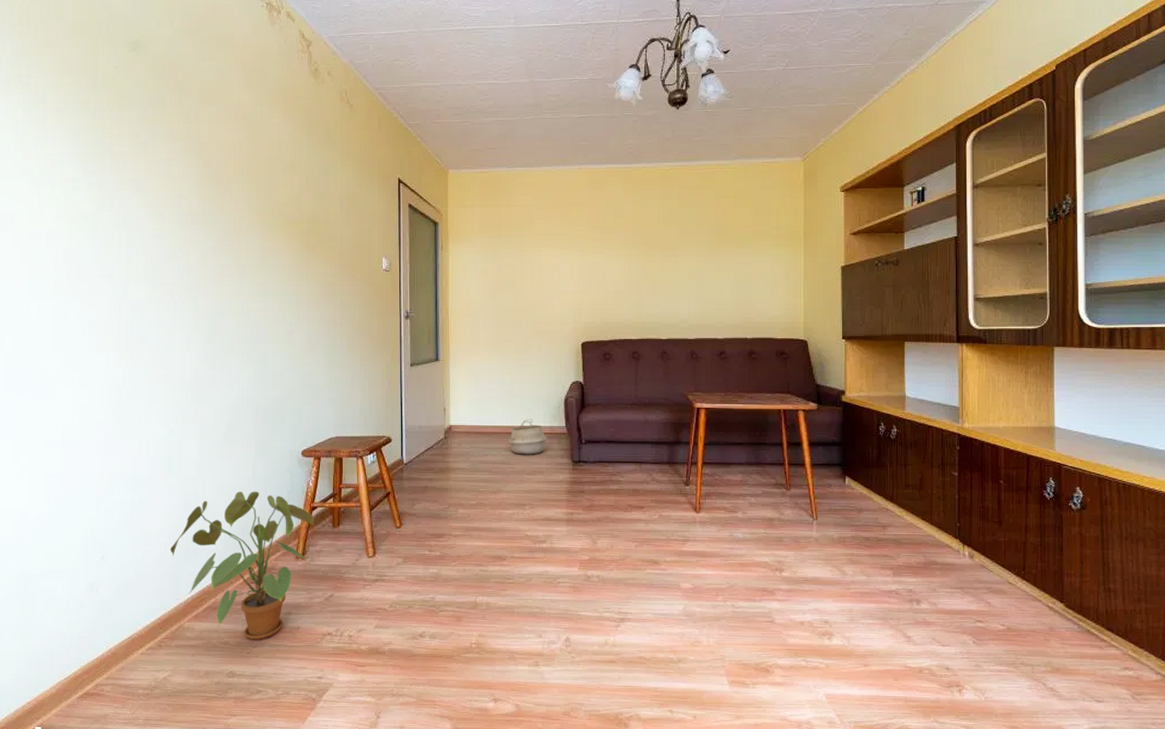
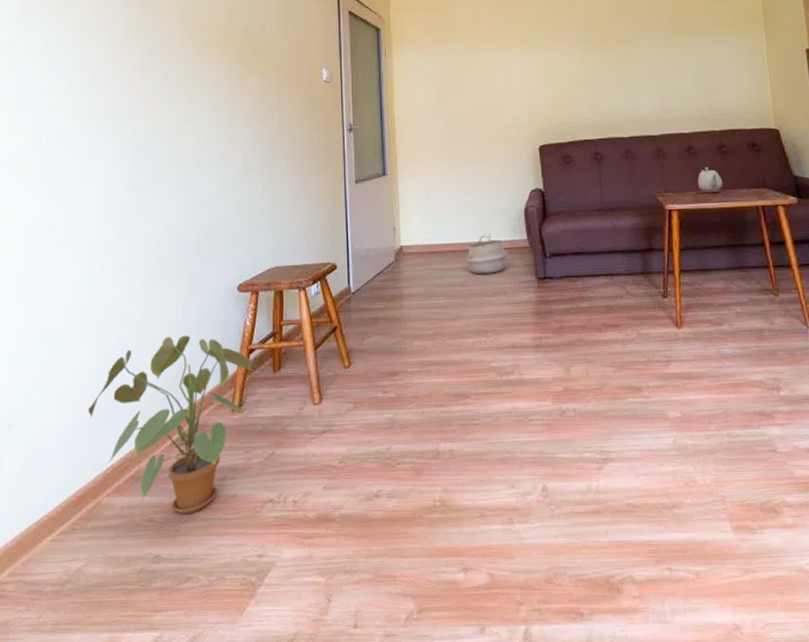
teapot: none [726,371,750,395] -> present [697,167,723,193]

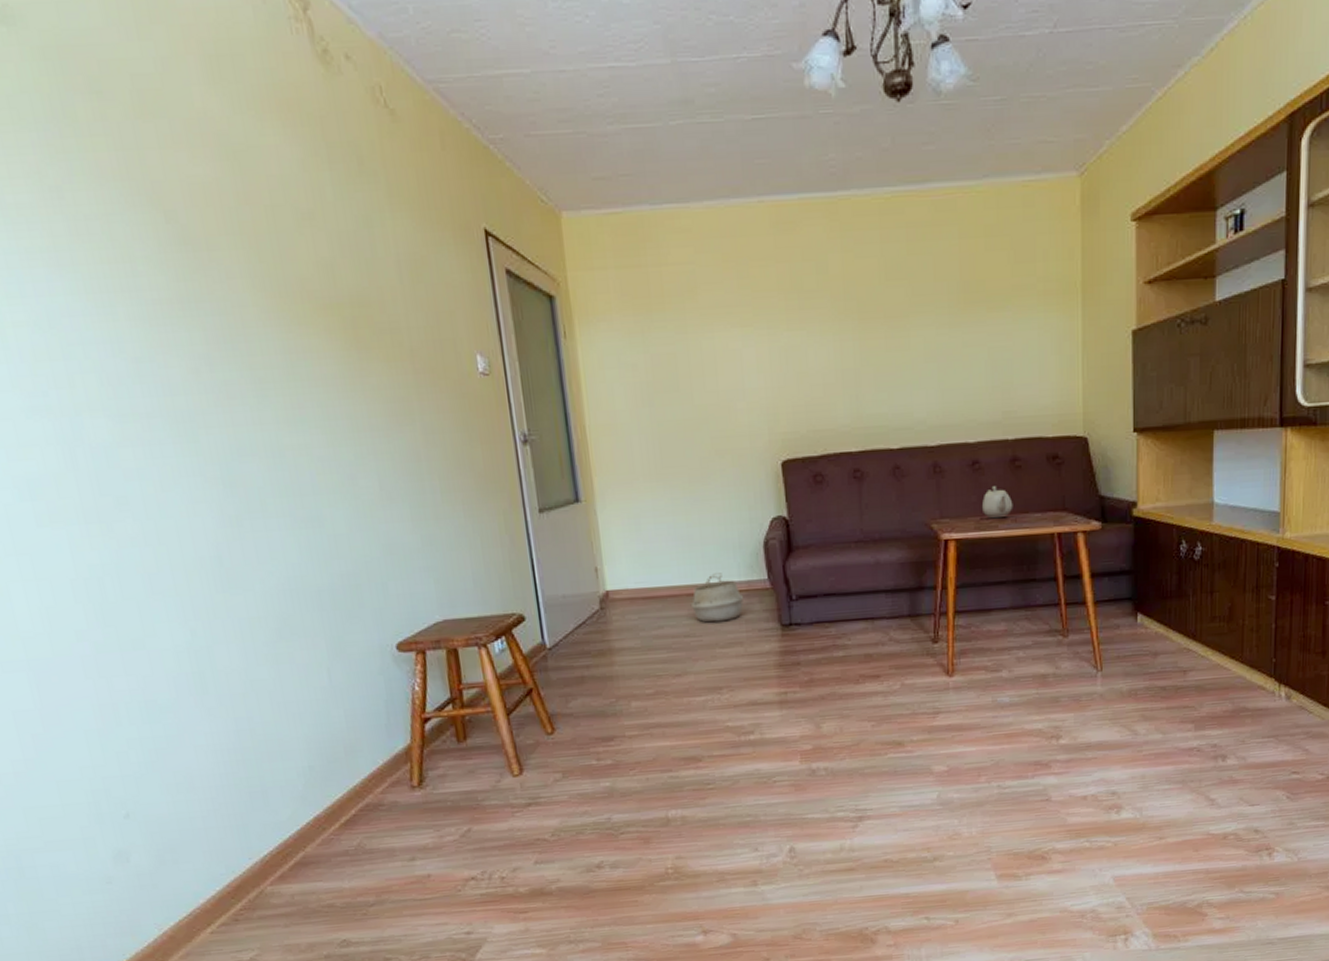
house plant: present [87,335,253,515] -> none [224,705,432,898]

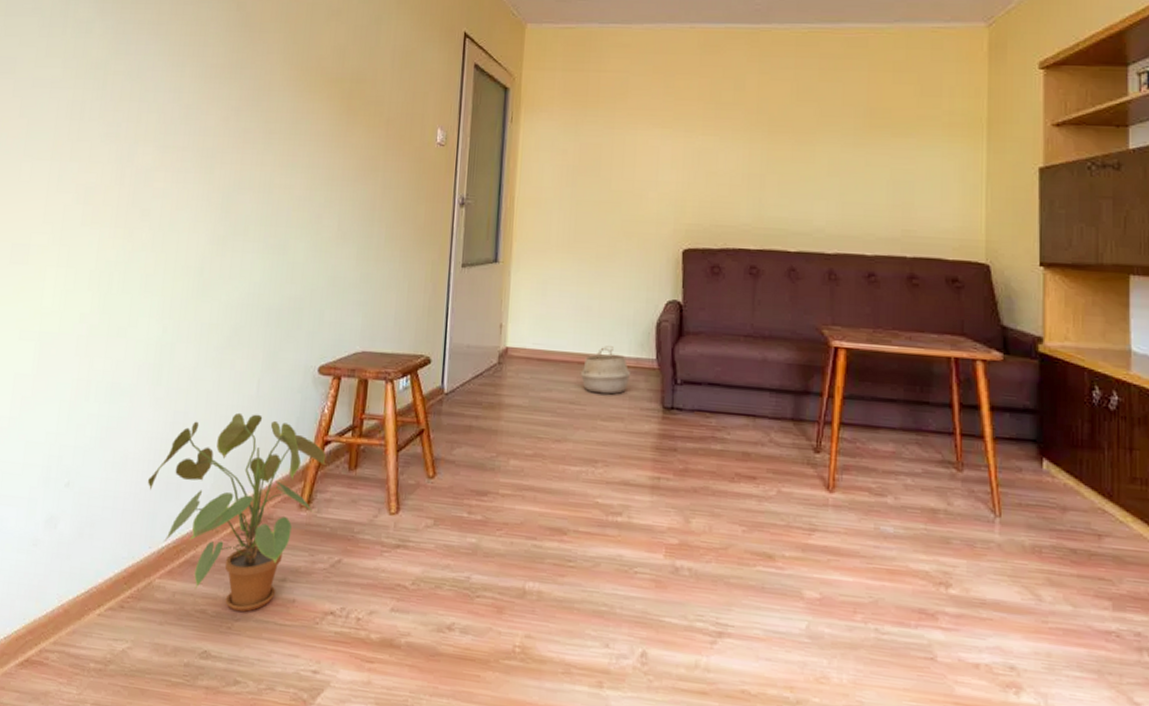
house plant: none [224,705,432,898] -> present [147,412,327,612]
teapot: present [981,486,1013,519] -> none [875,301,908,334]

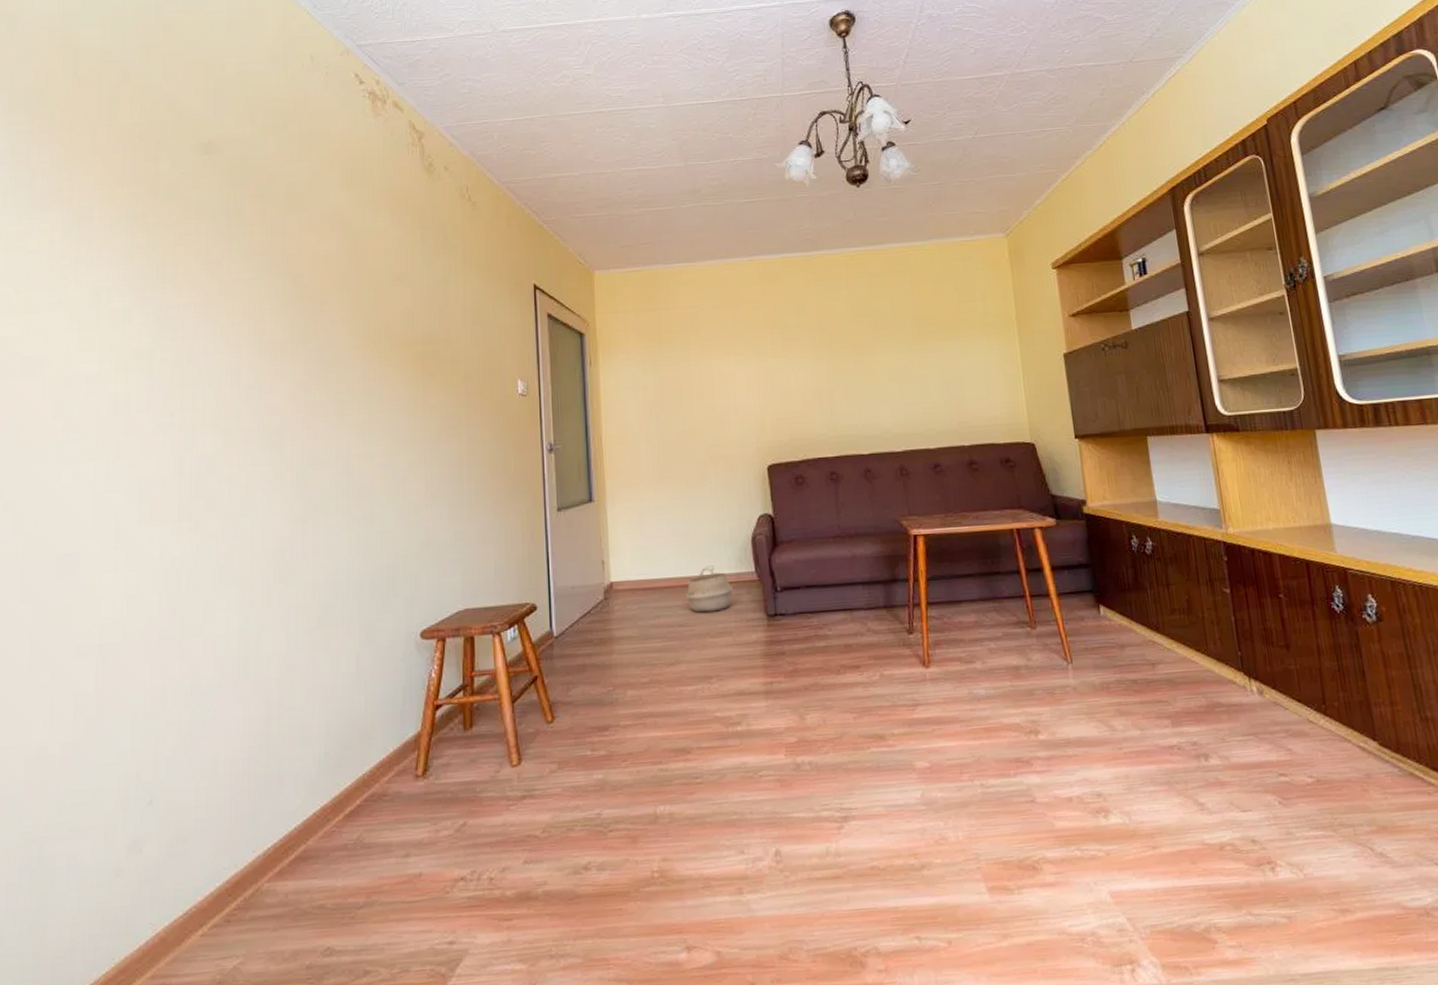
house plant: present [147,412,327,612] -> none [243,690,440,899]

